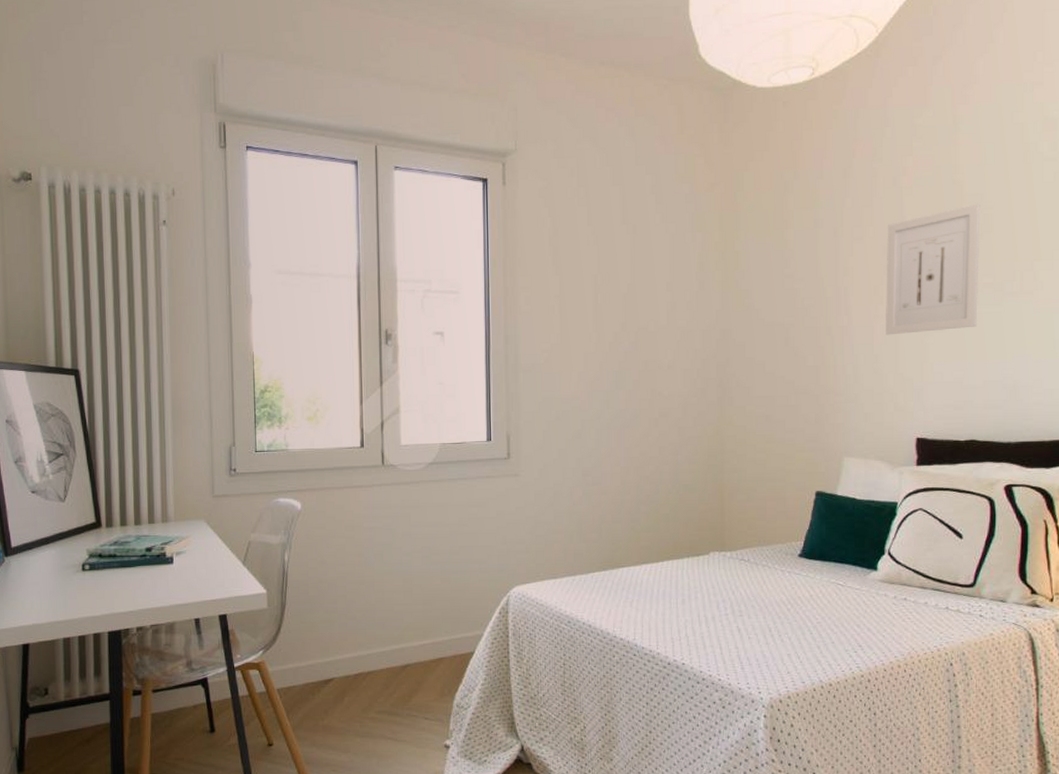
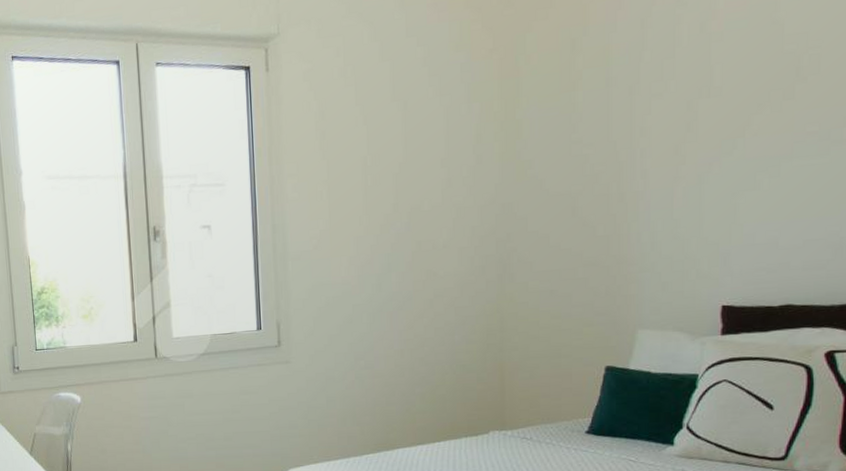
wall art: present [886,204,981,335] -> none [688,43,806,198]

